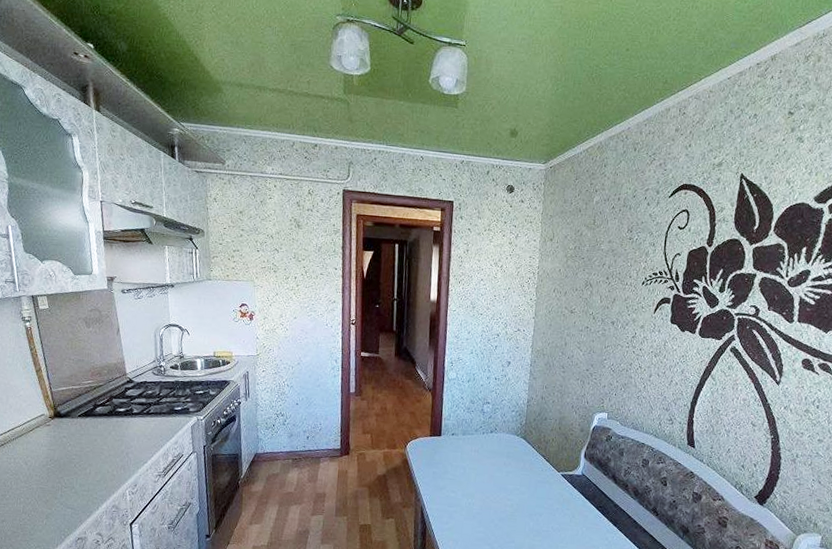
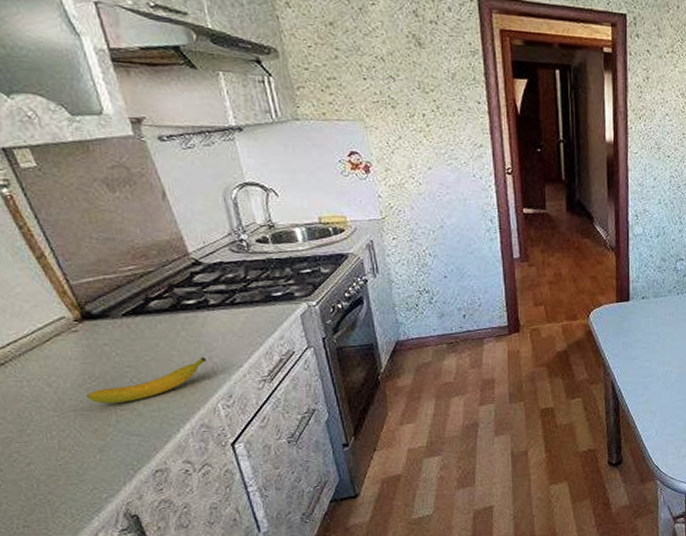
banana: none [46,453,124,482] -> present [87,357,206,404]

